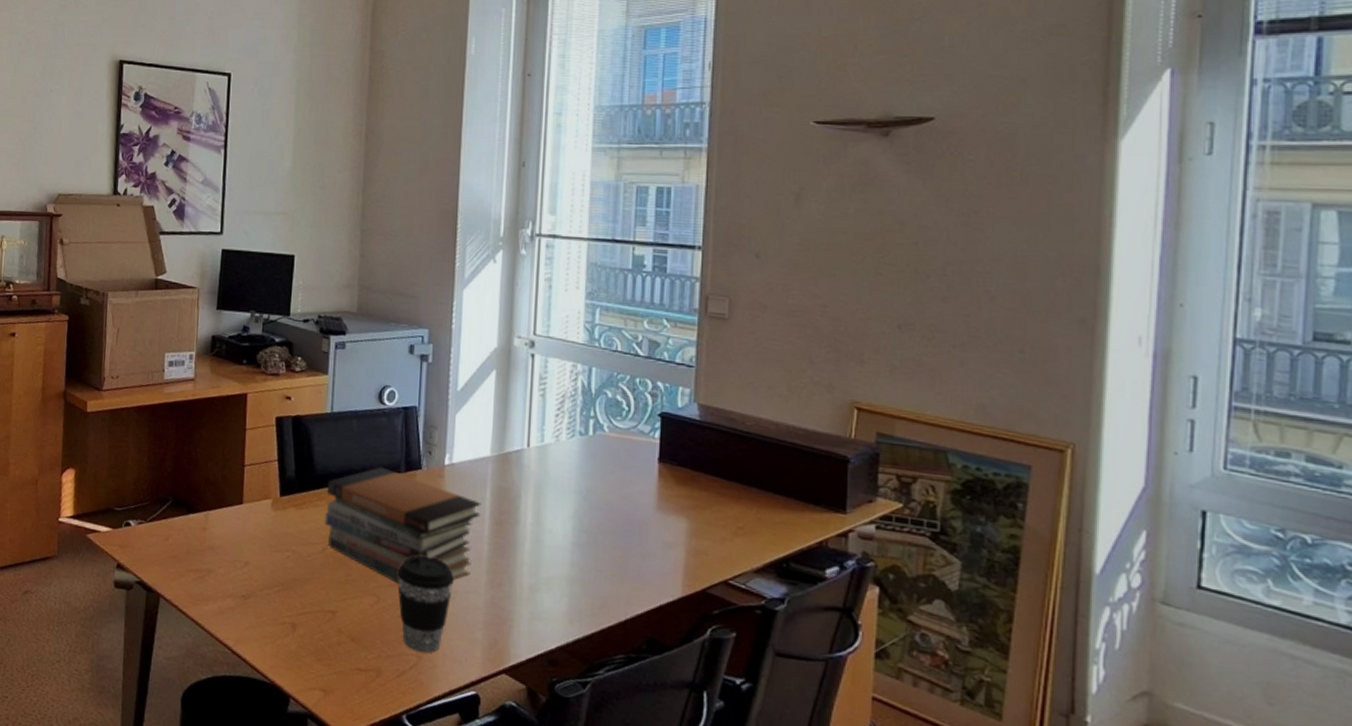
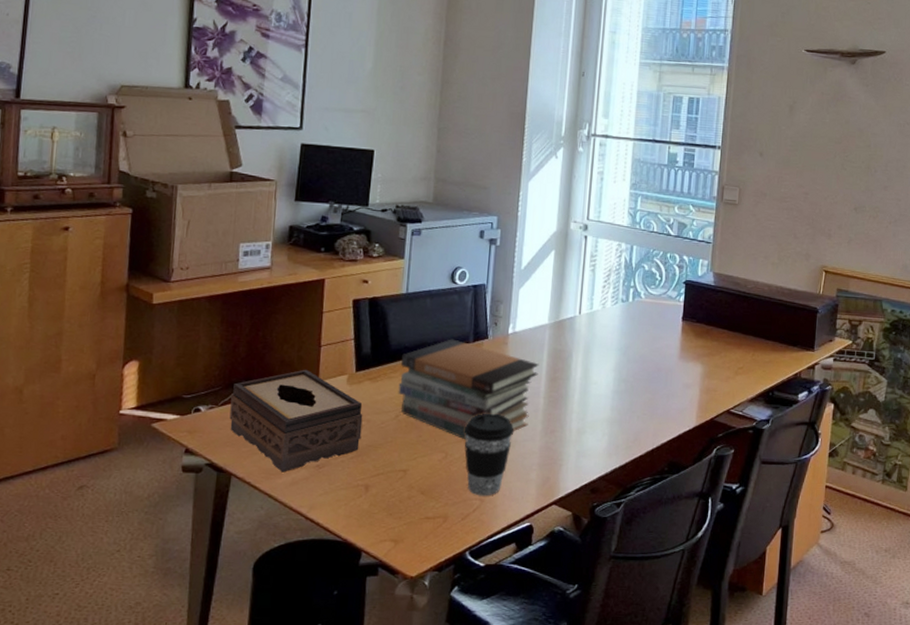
tissue box: none [157,489,289,599] -> present [229,369,363,473]

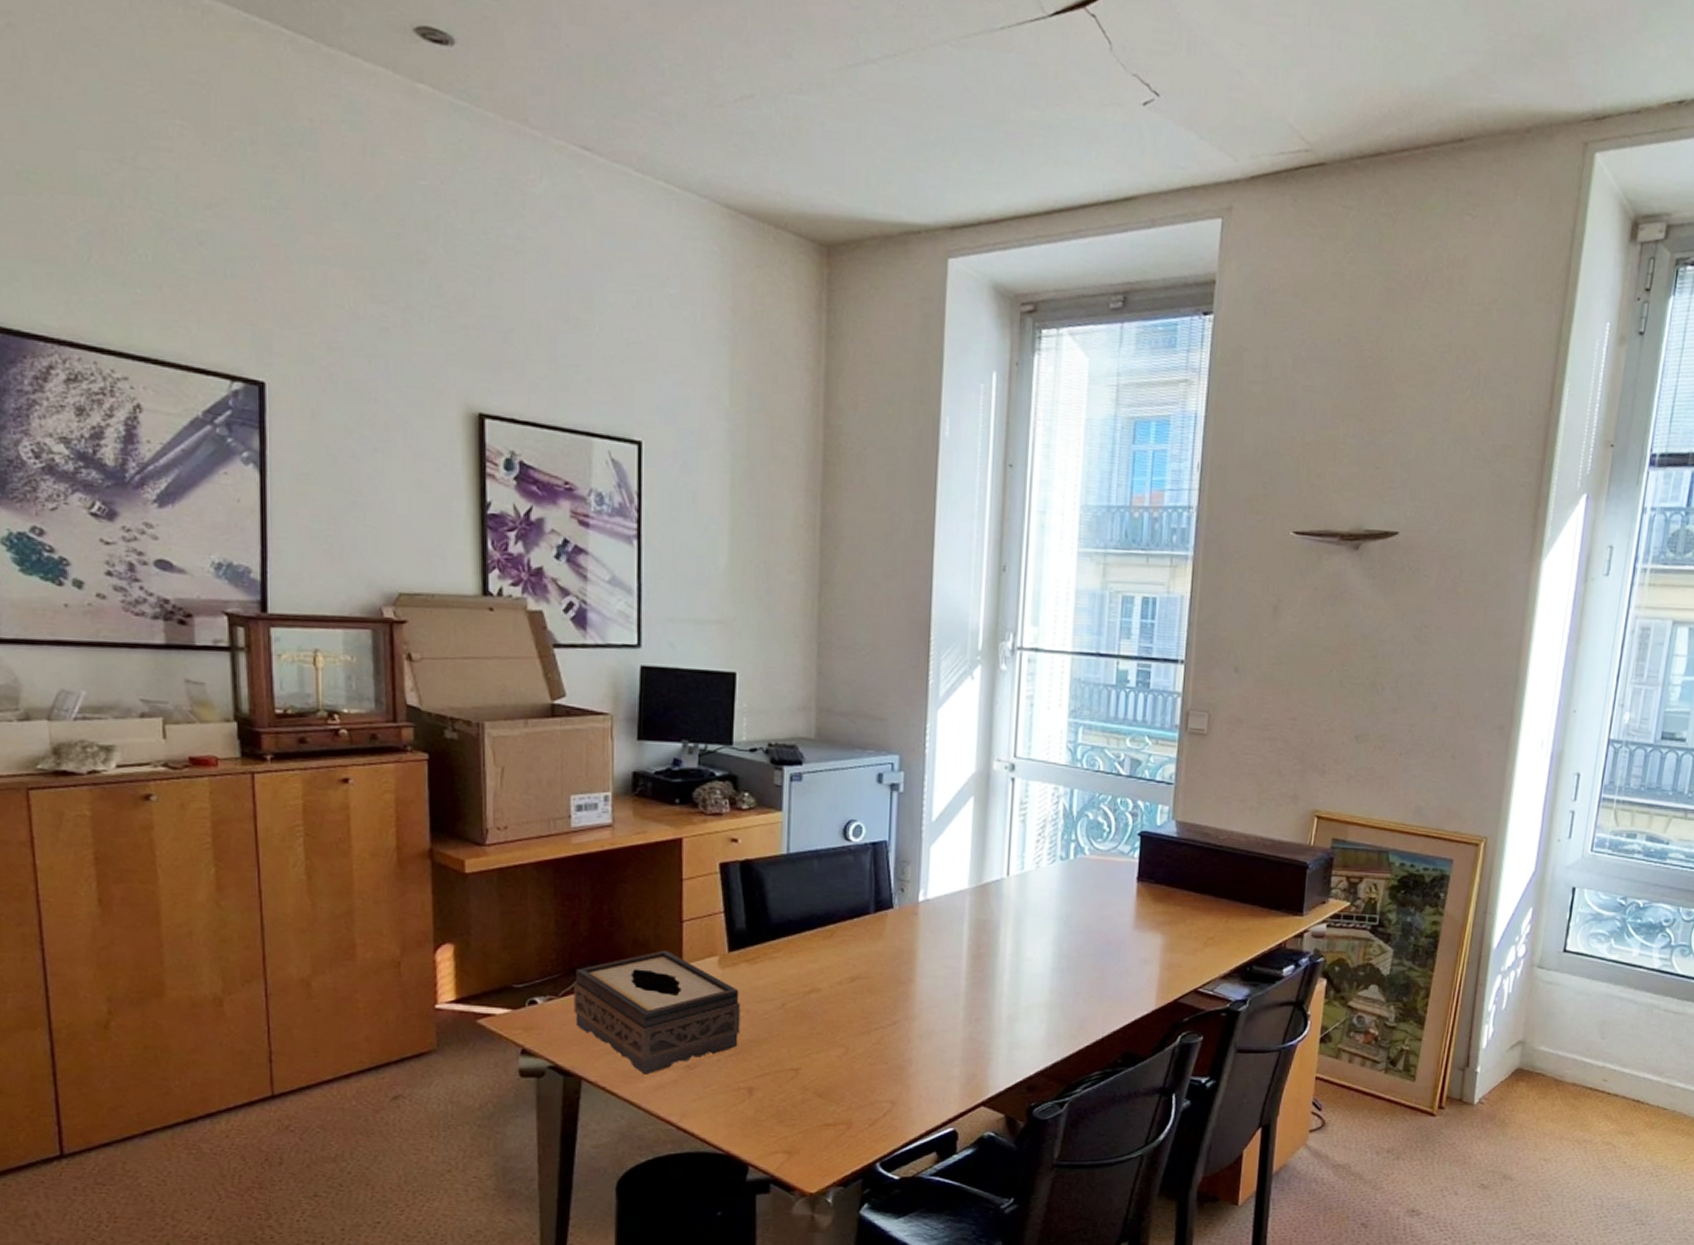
book stack: present [398,339,539,440] -> none [783,909,959,1032]
coffee cup: present [465,413,514,496] -> none [869,998,930,1098]

